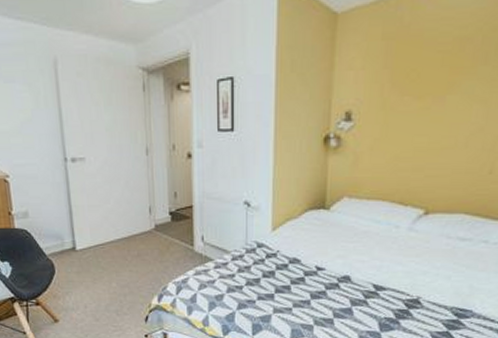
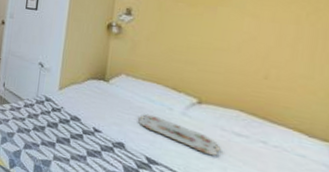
serving tray: none [364,237,446,266] -> present [138,113,221,156]

